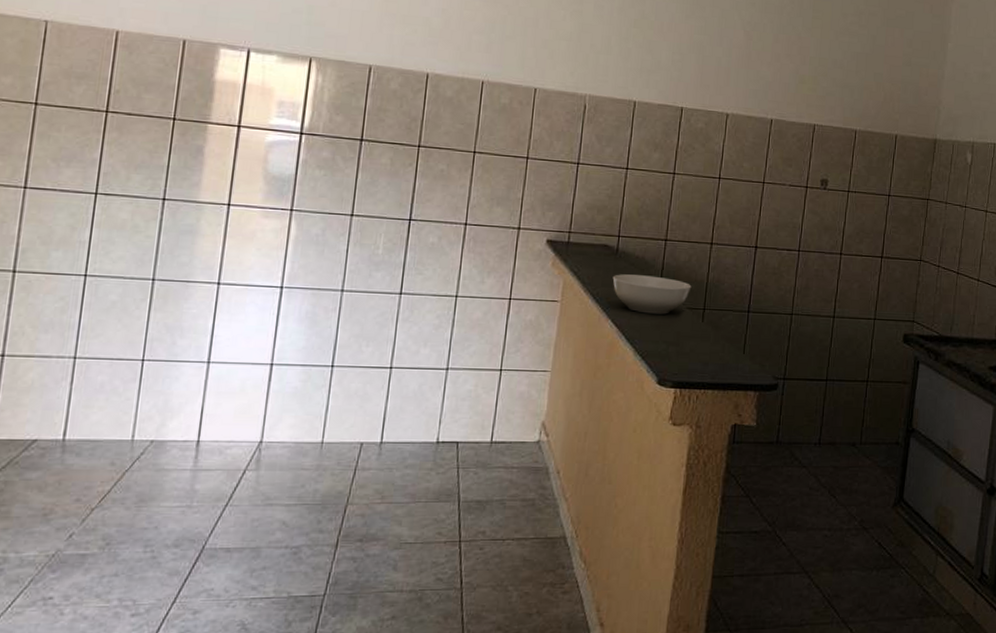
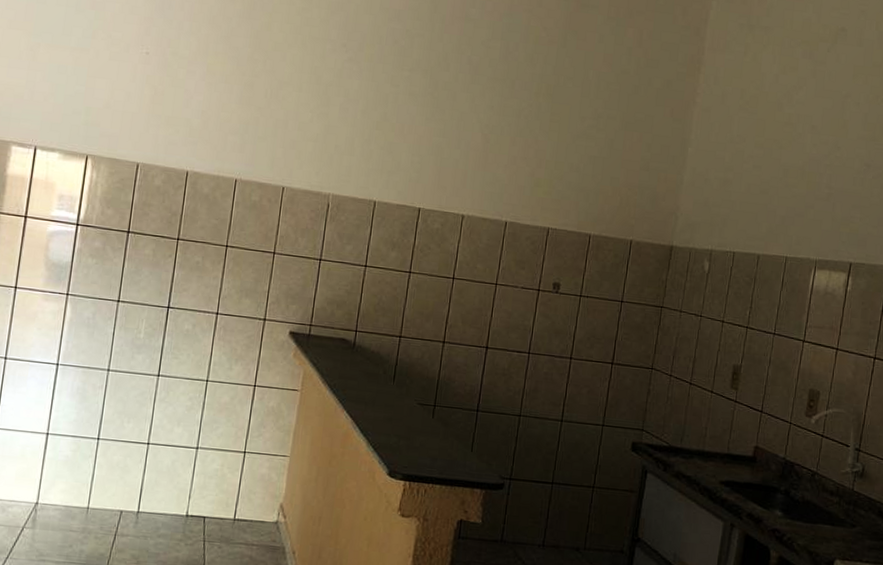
bowl: present [612,274,692,314] -> none [349,367,424,409]

